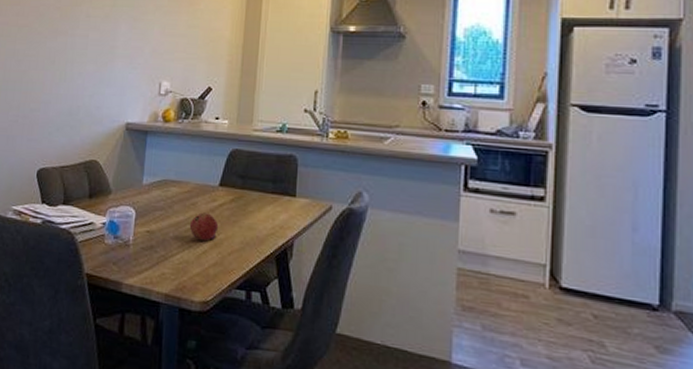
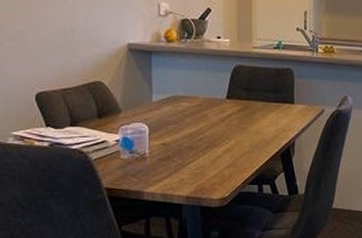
fruit: present [189,212,219,241] -> none [202,123,229,148]

